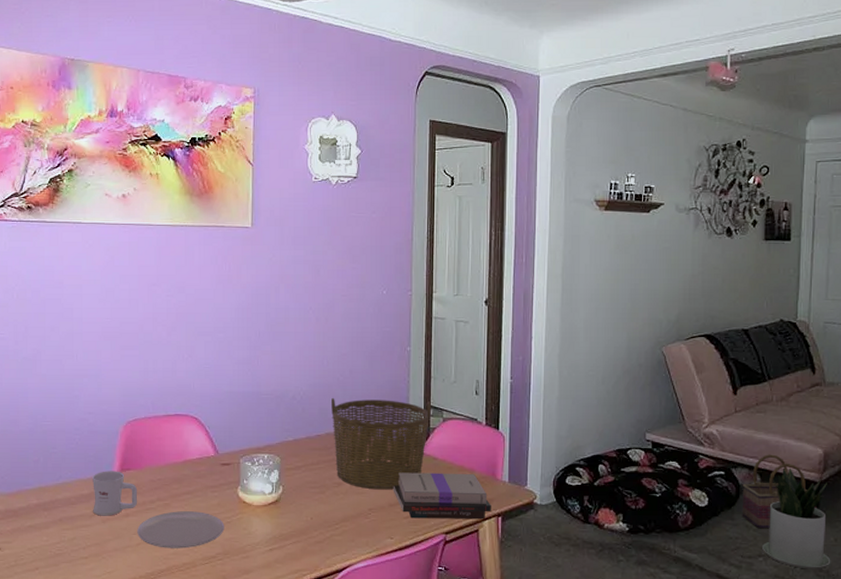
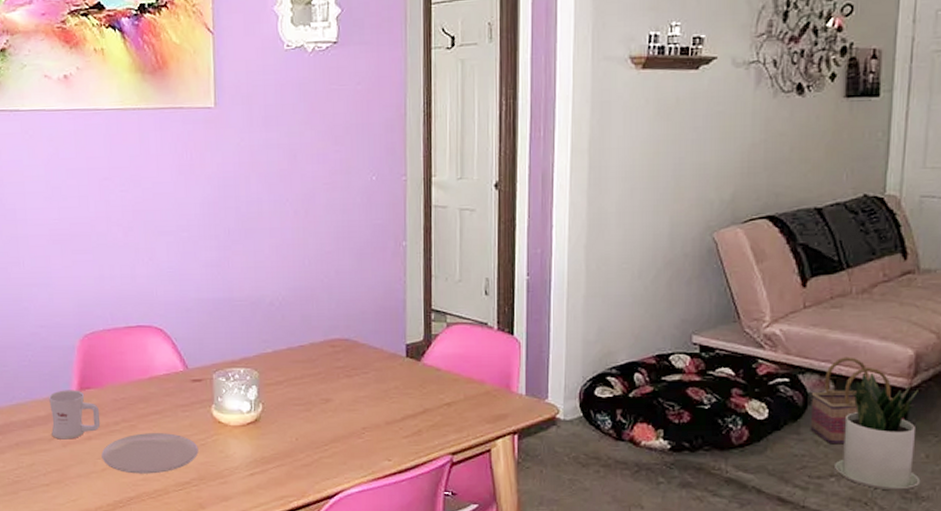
basket: present [331,397,431,490] -> none [315,302,432,406]
books: present [393,472,491,520] -> none [389,385,506,438]

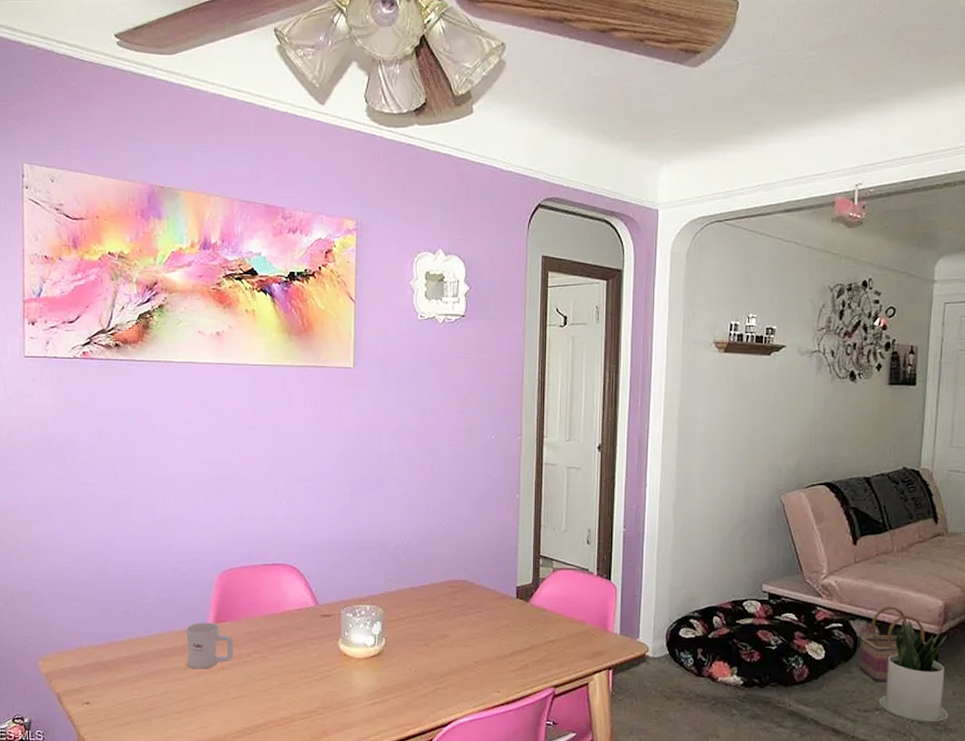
plate: present [101,433,199,474] -> none [233,664,325,703]

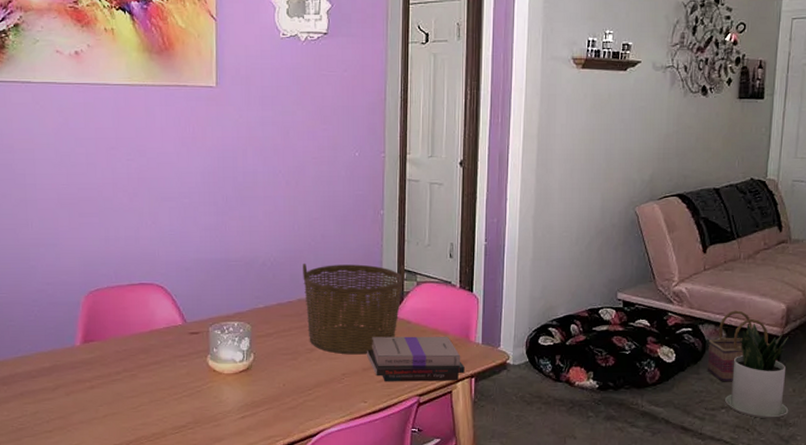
mug: present [186,622,234,669] -> none [54,342,103,389]
basket: none [437,546,541,642] -> present [303,263,405,355]
books: none [500,624,602,673] -> present [366,336,465,382]

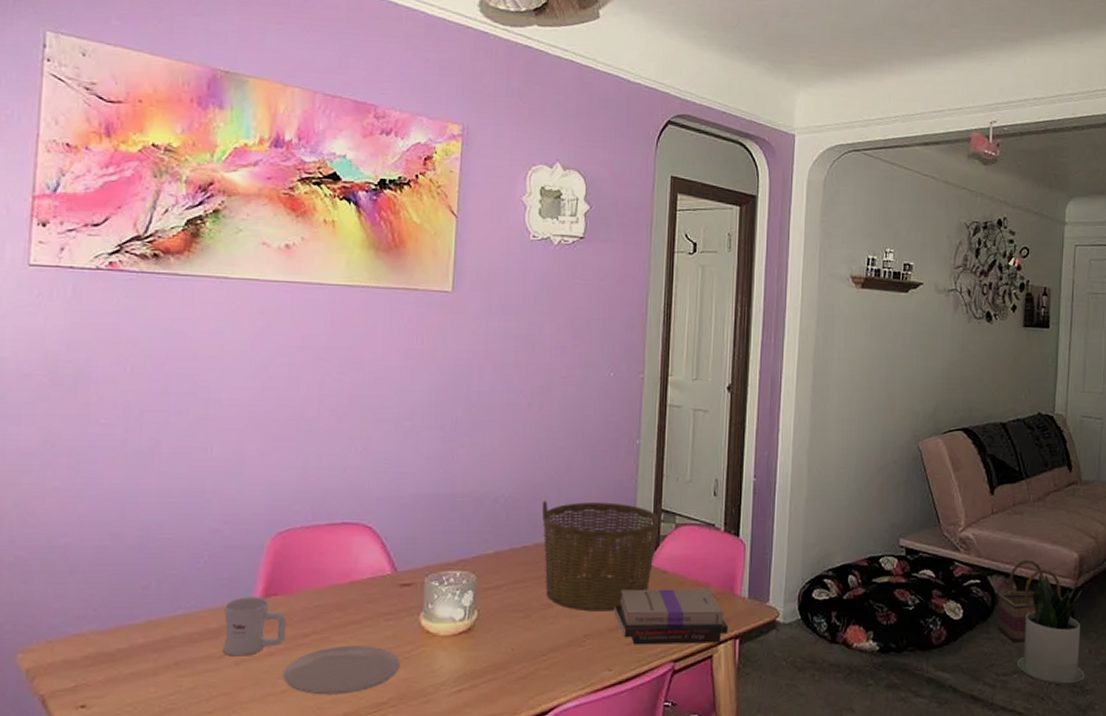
mug: none [54,342,103,389] -> present [223,597,287,657]
plate: none [103,381,195,419] -> present [283,646,401,695]

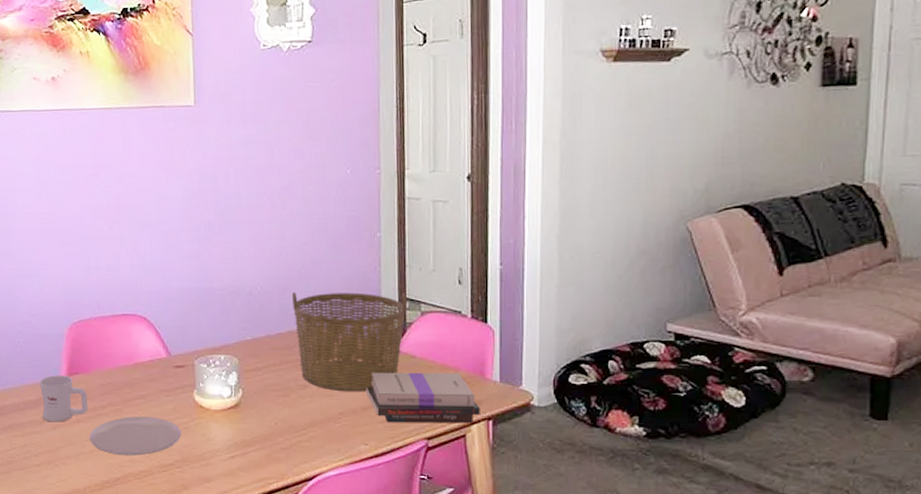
basket: present [998,559,1072,643] -> none [789,345,887,433]
planter: present [1017,575,1085,685] -> none [815,362,904,480]

